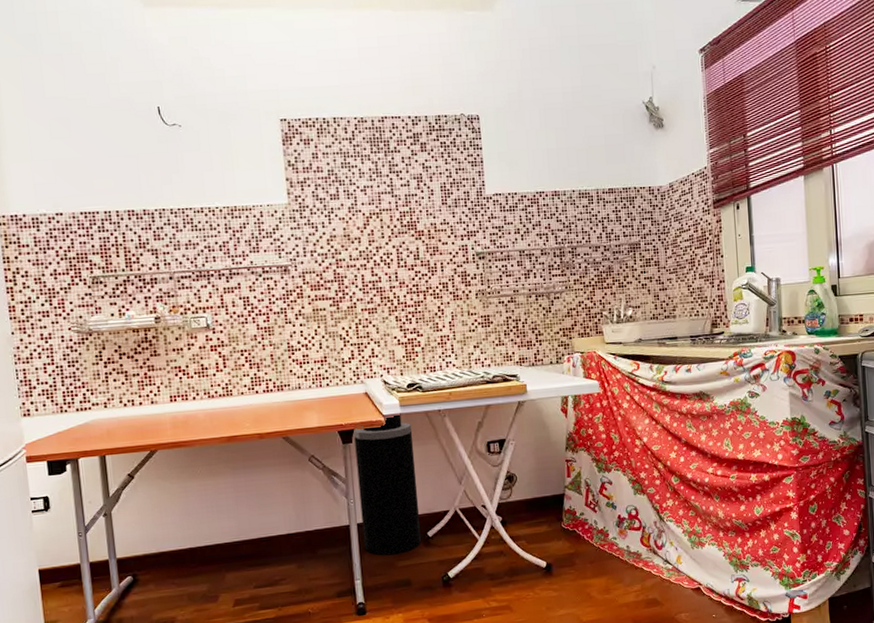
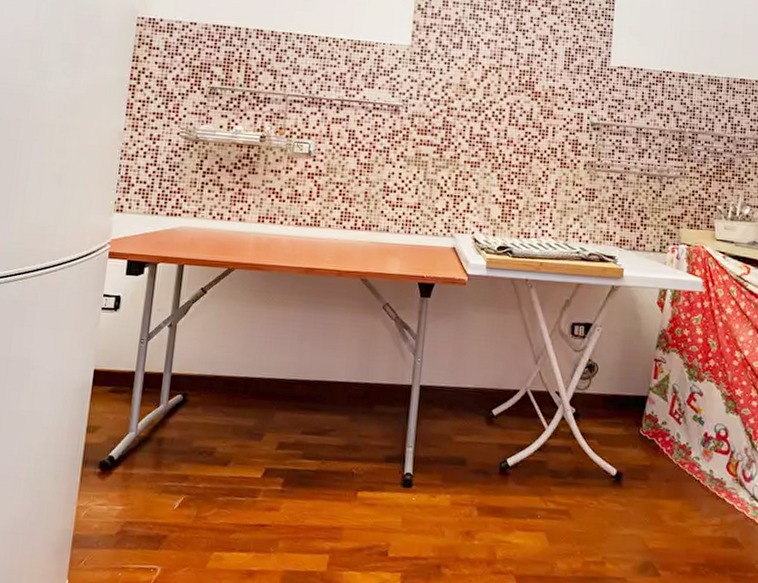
trash can: present [354,413,422,555] -> none [423,275,496,428]

